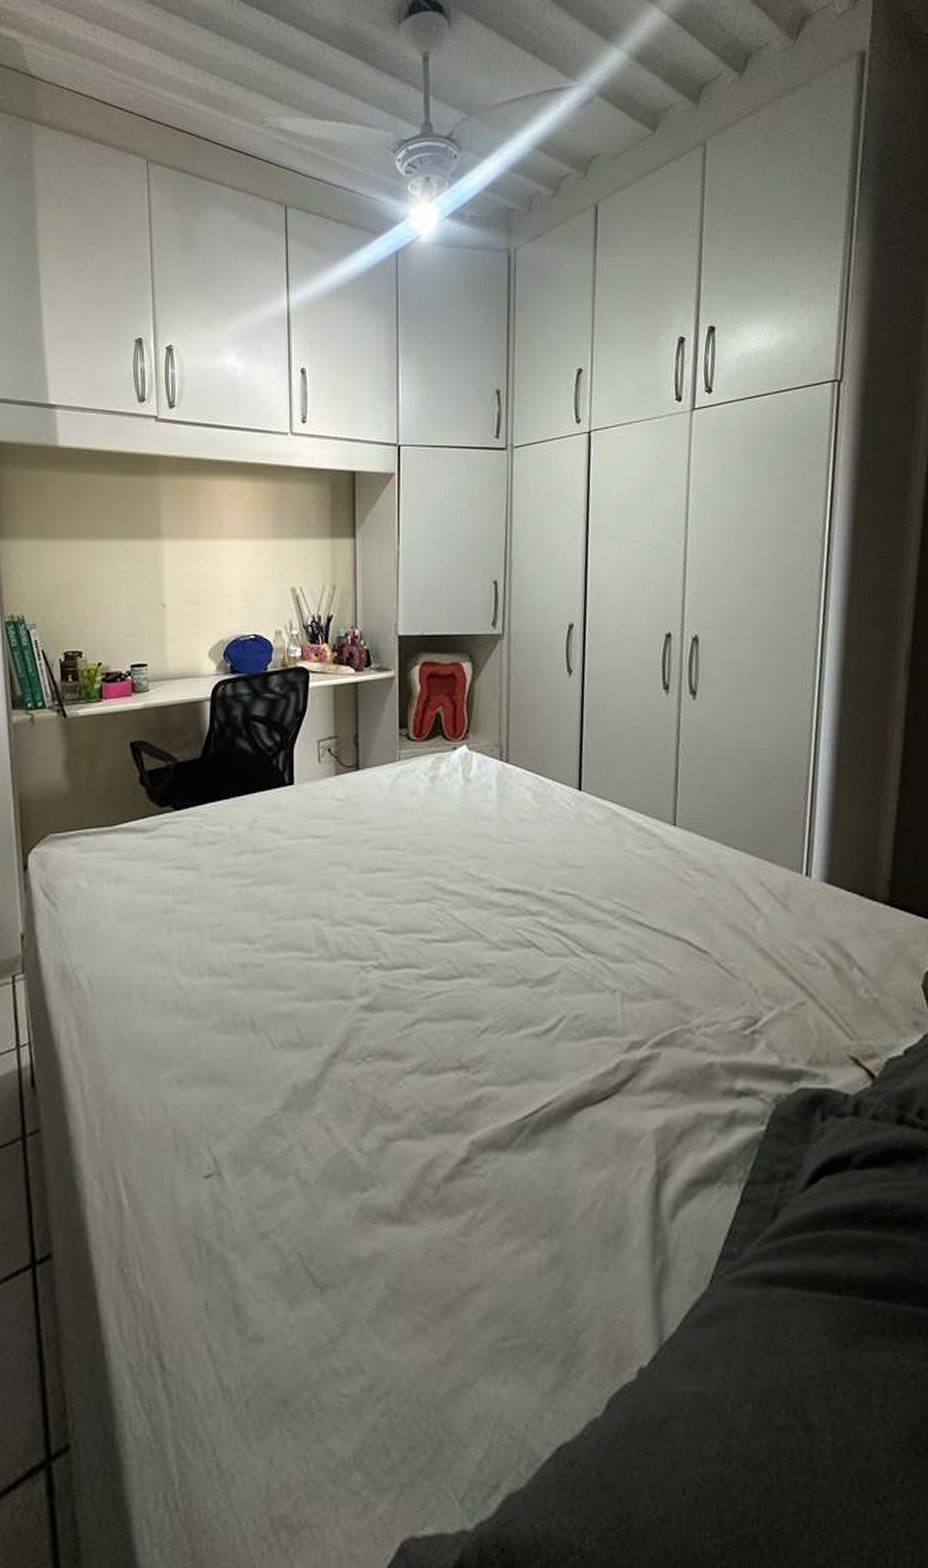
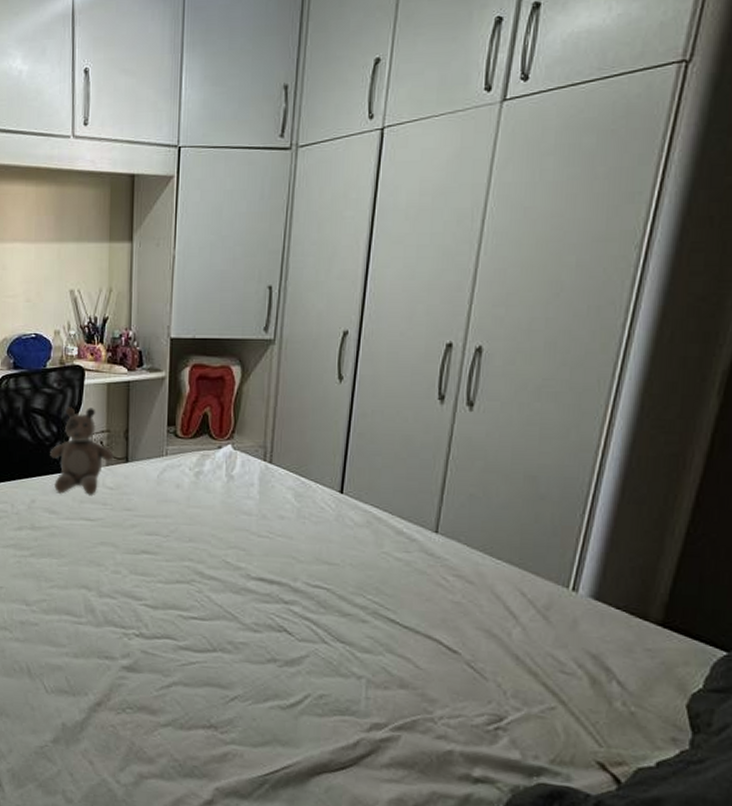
stuffed animal: none [273,712,343,808] -> present [50,407,114,494]

